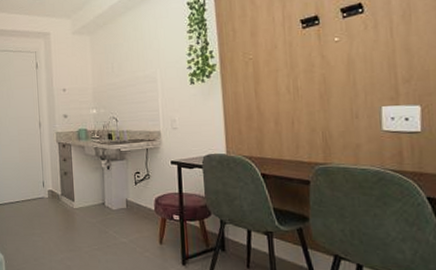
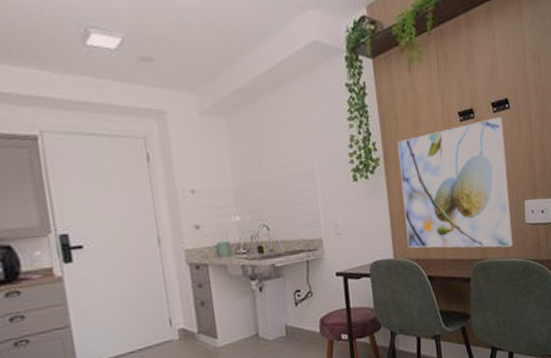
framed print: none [235,21,364,154] -> present [398,116,512,249]

